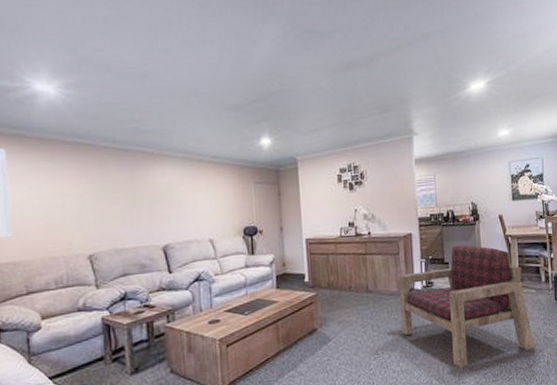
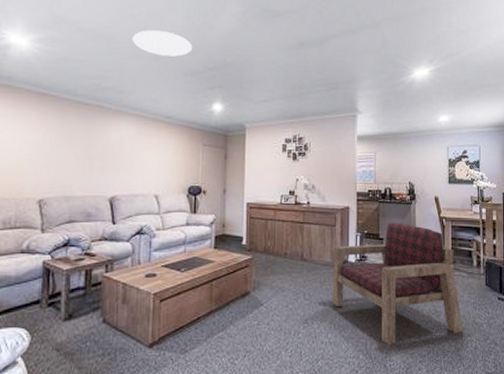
ceiling light: none [166,64,233,91] -> present [132,30,193,57]

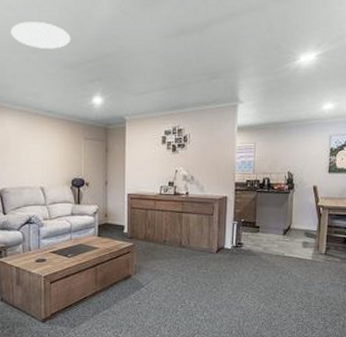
armchair: present [333,222,463,345] -> none [209,211,332,323]

